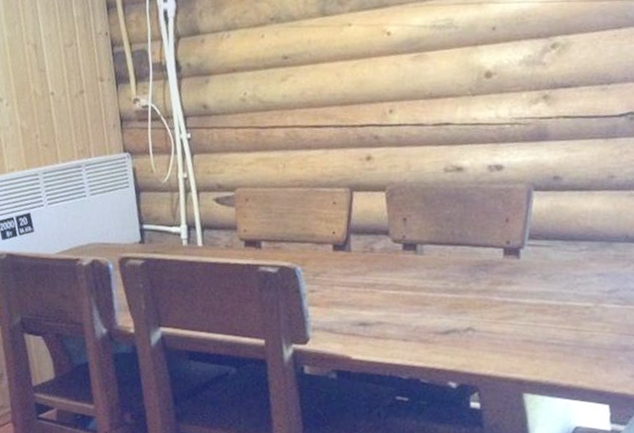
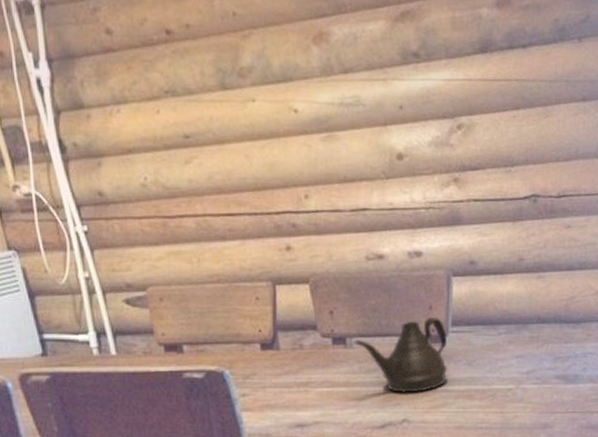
teapot: none [425,230,523,303] -> present [354,317,448,393]

